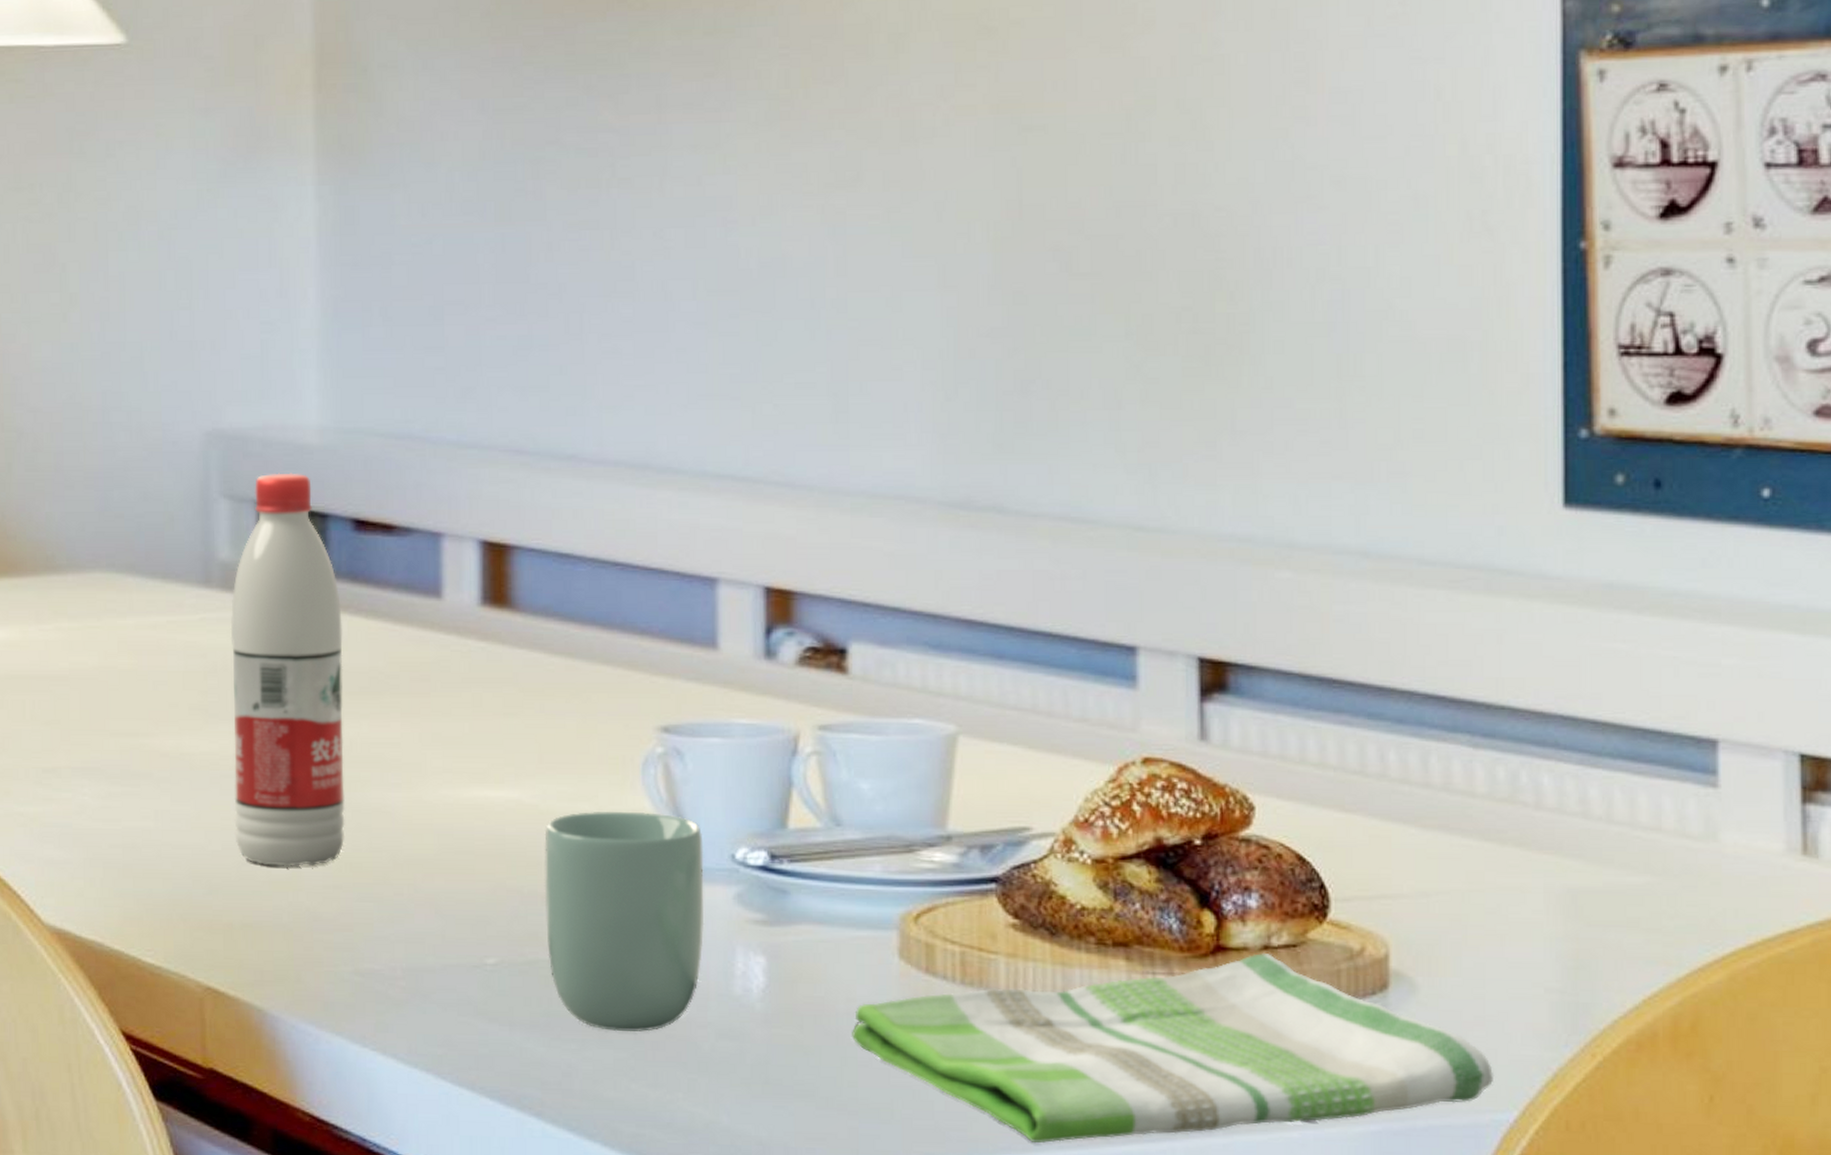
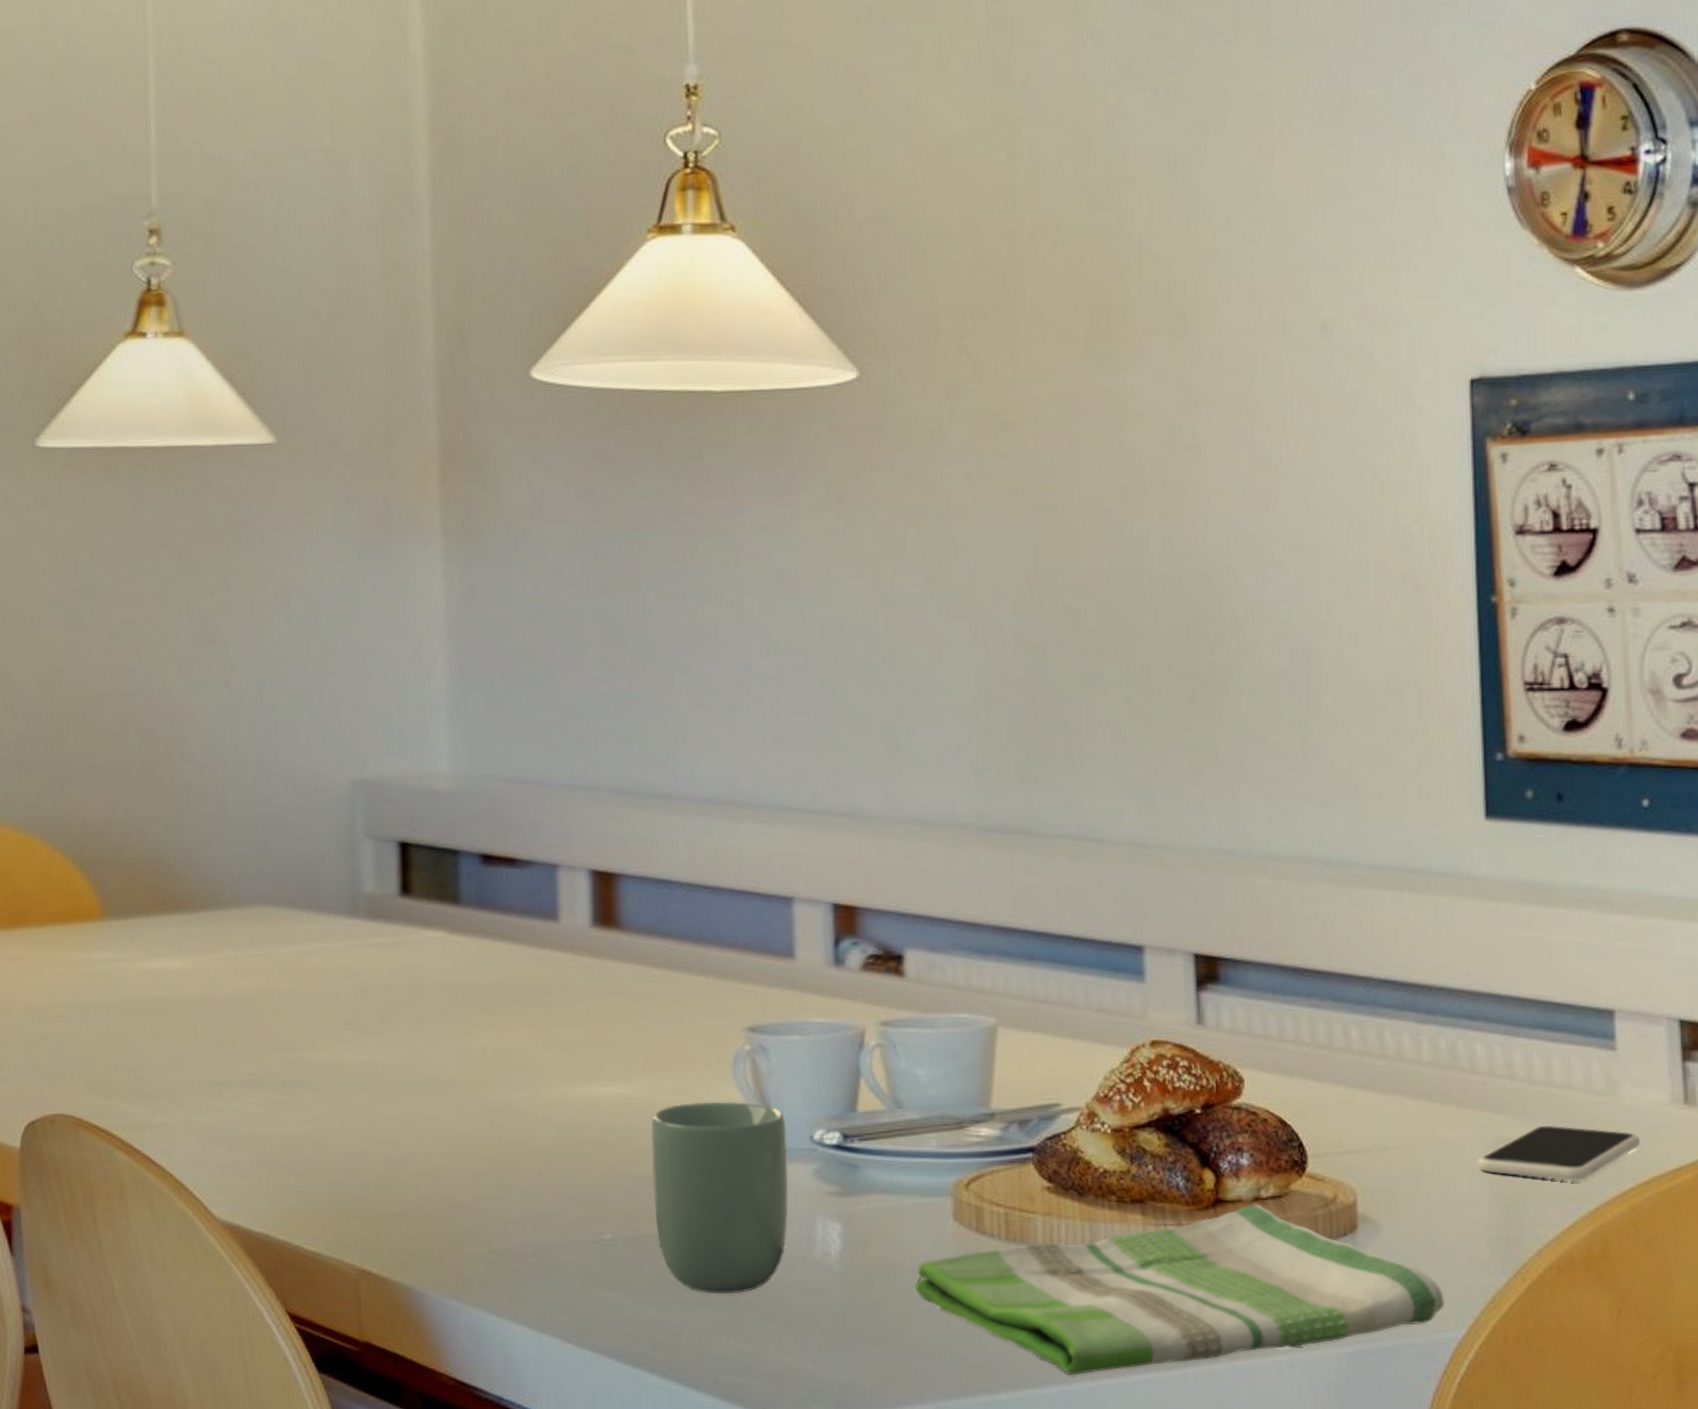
water bottle: present [230,473,345,868] -> none [376,815,480,1161]
smartphone: none [1539,875,1744,942] -> present [1477,1126,1640,1182]

